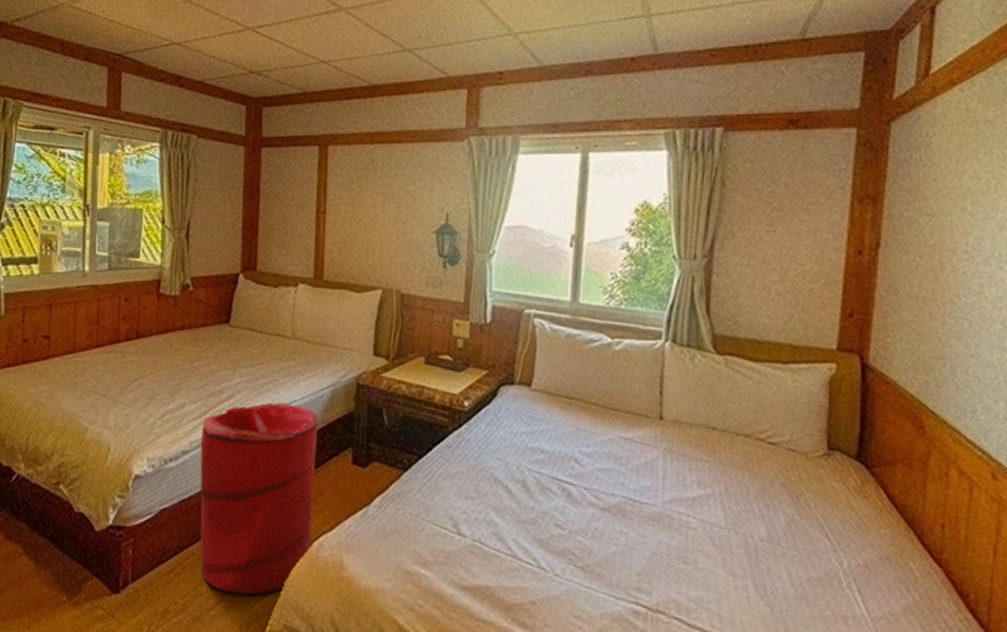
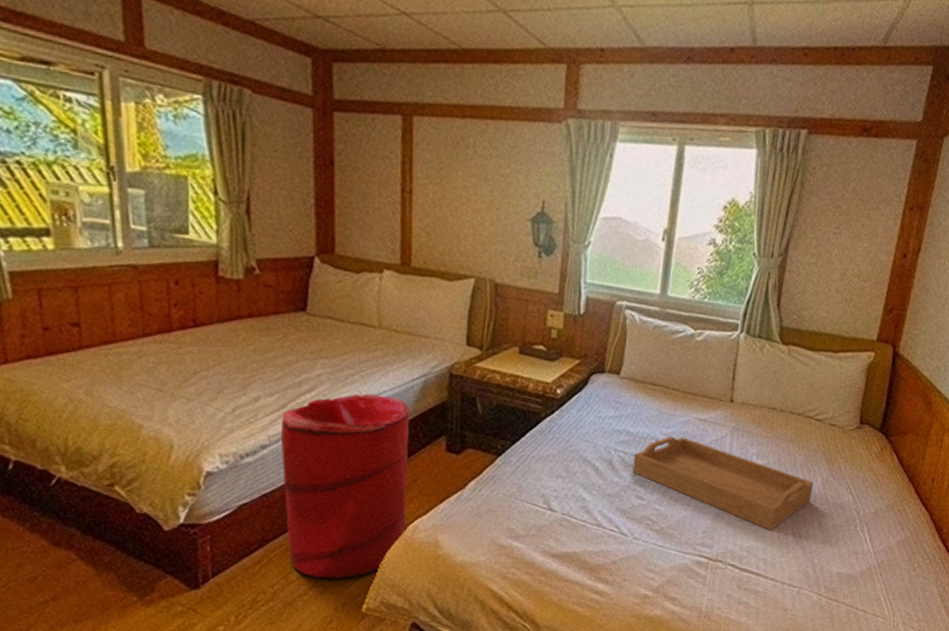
serving tray: none [549,456,775,579] -> present [632,436,814,531]

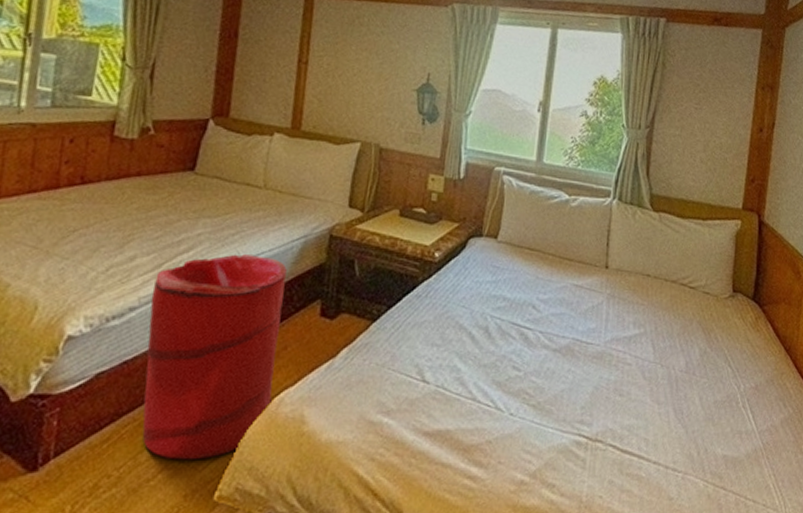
serving tray: present [632,436,814,531] -> none [509,303,692,407]

